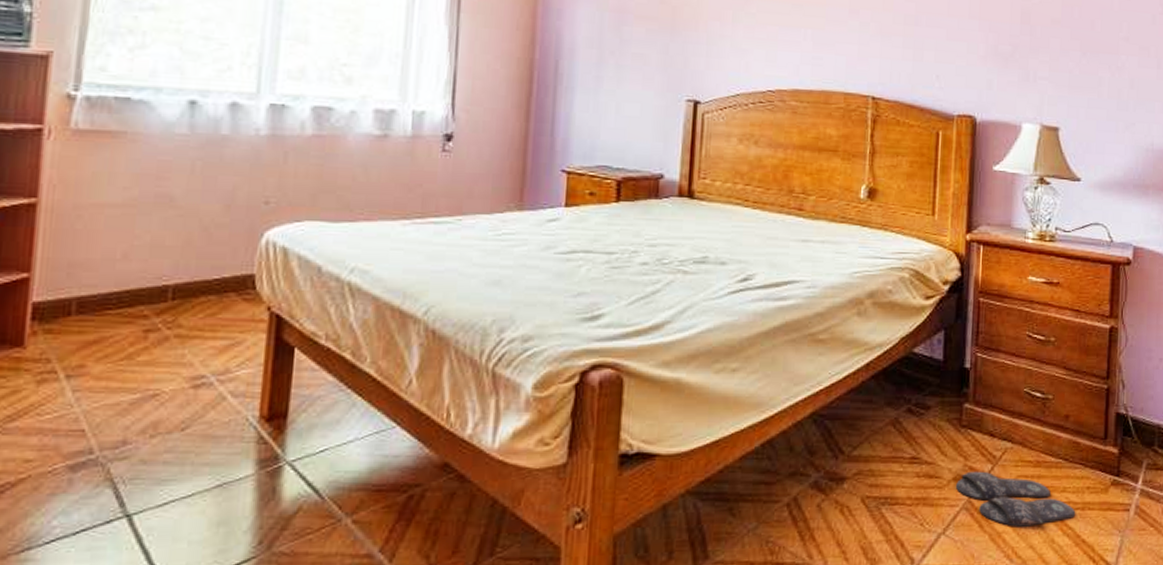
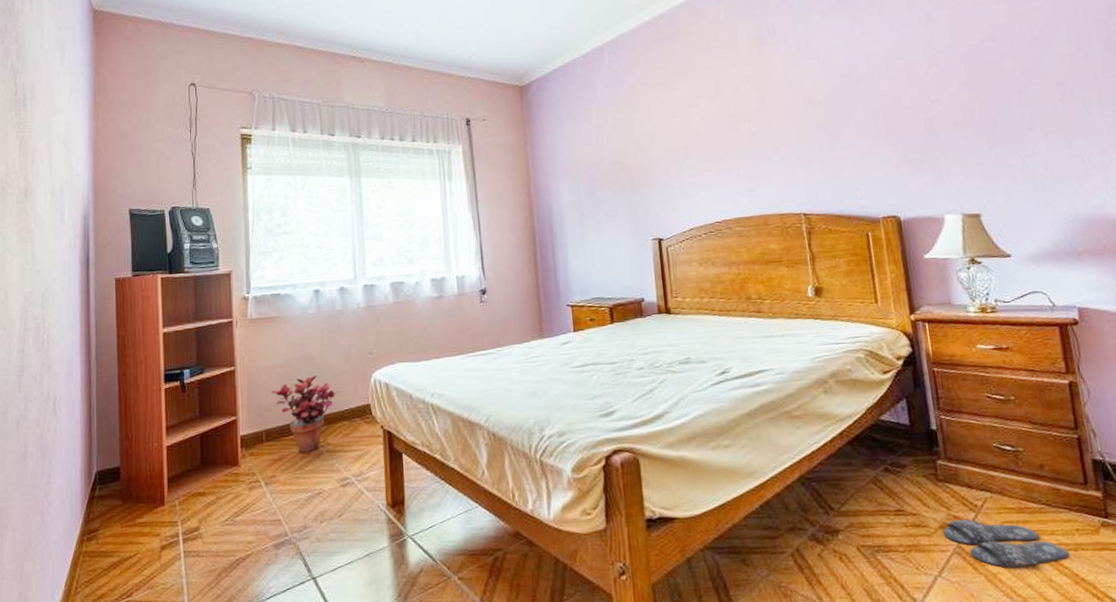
potted plant: none [94,225,208,335] -> present [270,376,339,453]

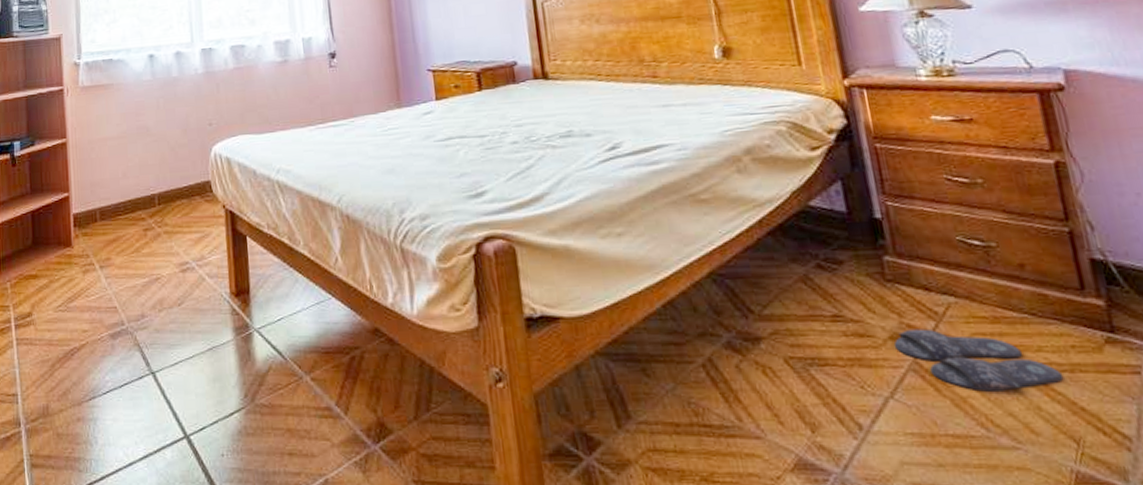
potted plant: present [270,376,339,453] -> none [104,149,177,233]

